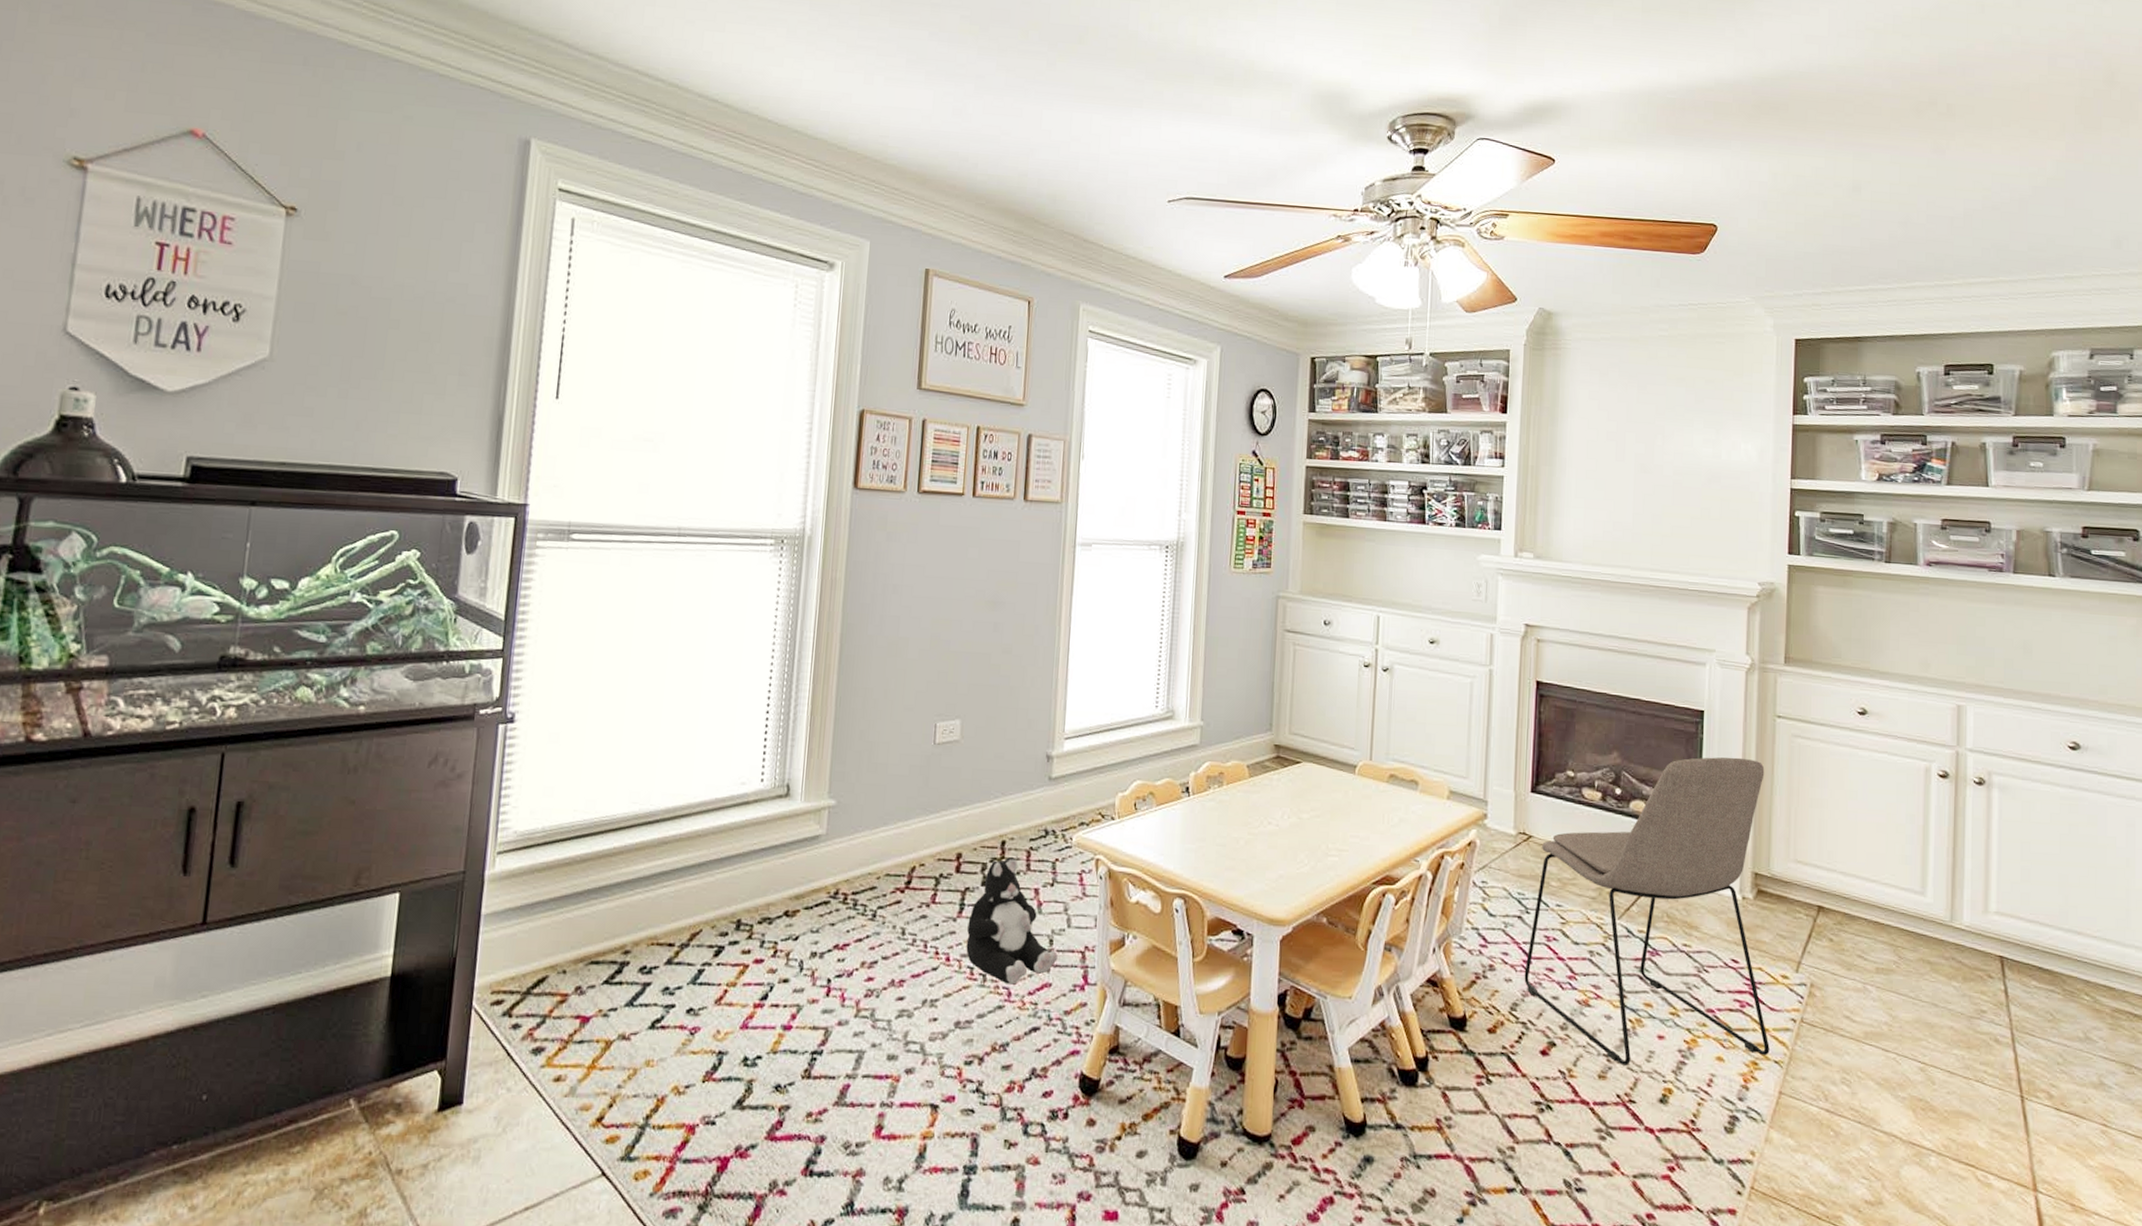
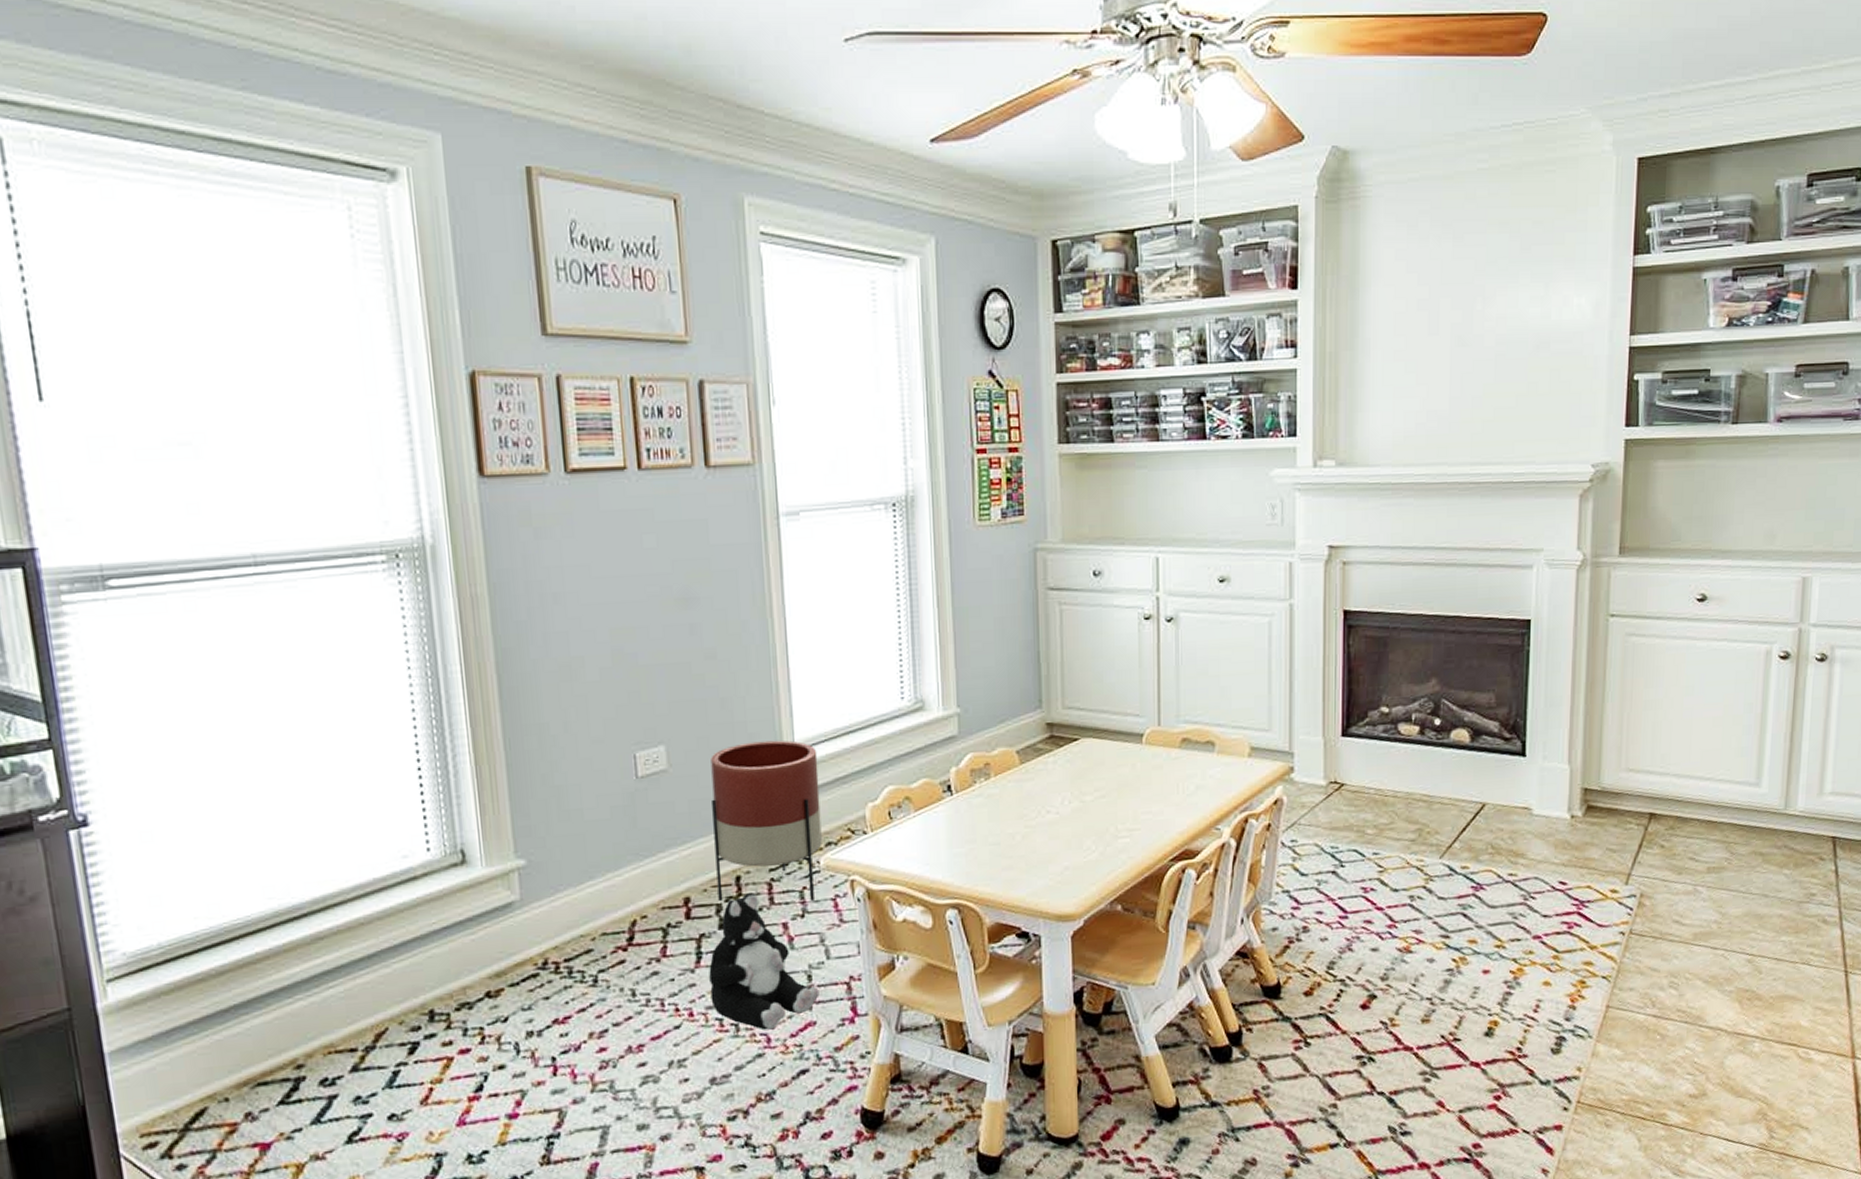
planter: none [985,726,1082,872] -> present [711,740,822,901]
chair: present [1524,757,1770,1065] -> none [1341,666,1597,1006]

